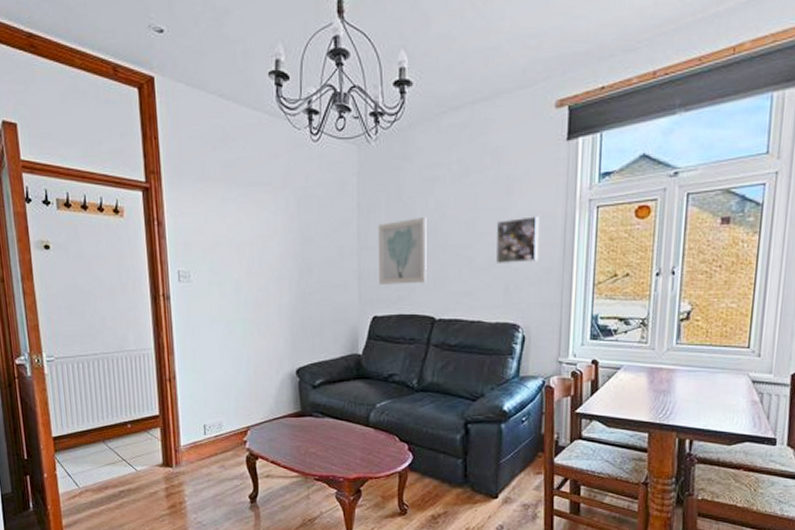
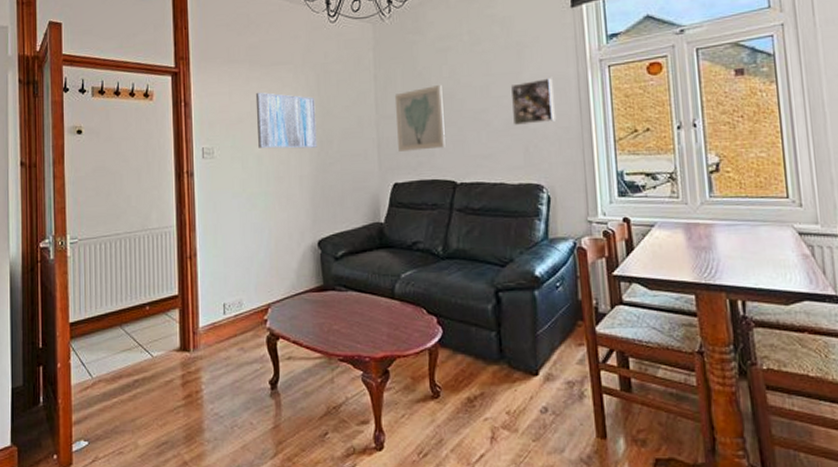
wall art: none [232,214,297,277] -> present [255,92,317,149]

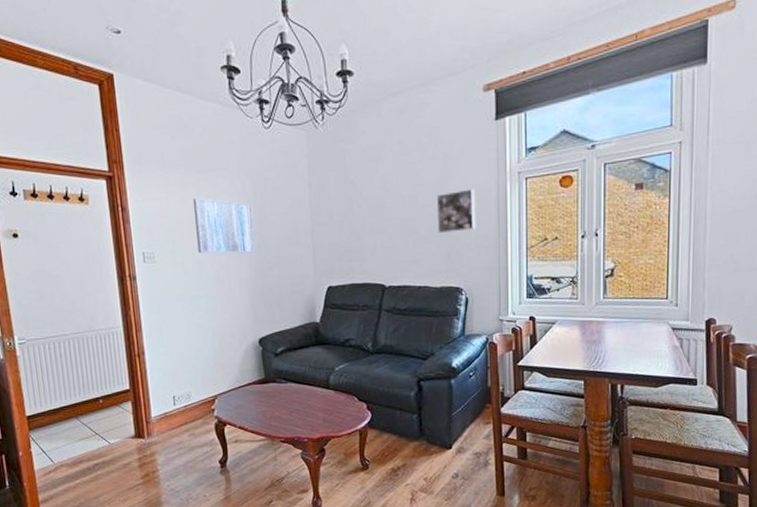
wall art: present [394,85,445,152] -> none [328,194,376,257]

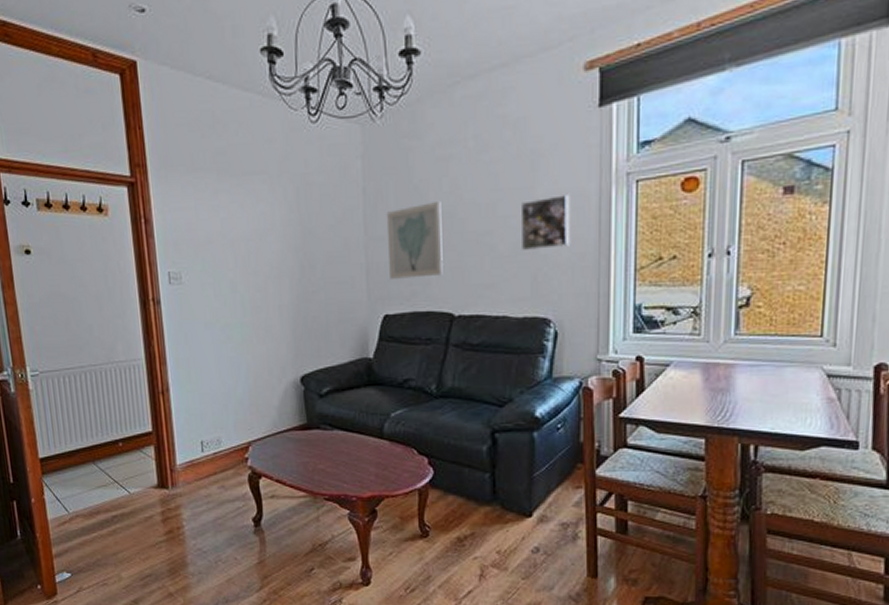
wall art: present [192,197,255,254] -> none [225,207,298,275]
wall art: none [328,194,376,257] -> present [386,202,443,279]

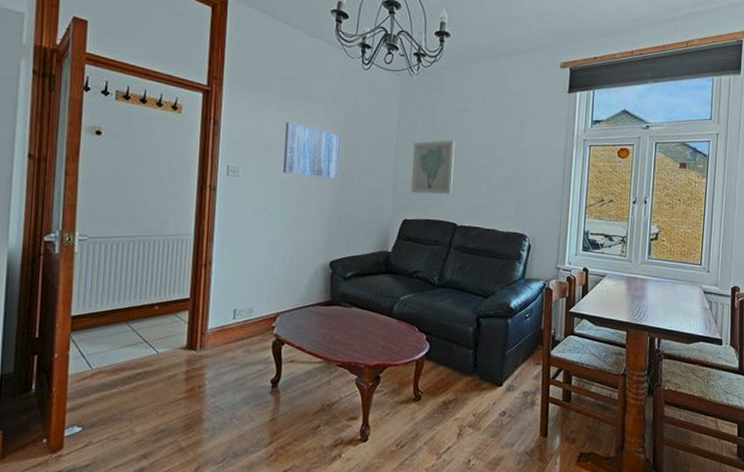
wall art: none [225,207,298,275] -> present [283,121,342,180]
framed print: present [520,195,570,250] -> none [509,148,545,185]

